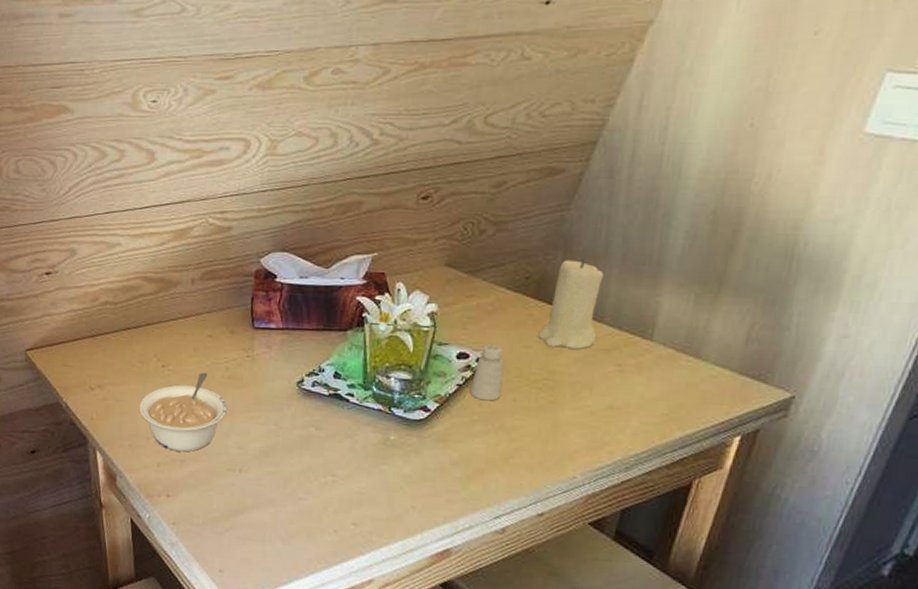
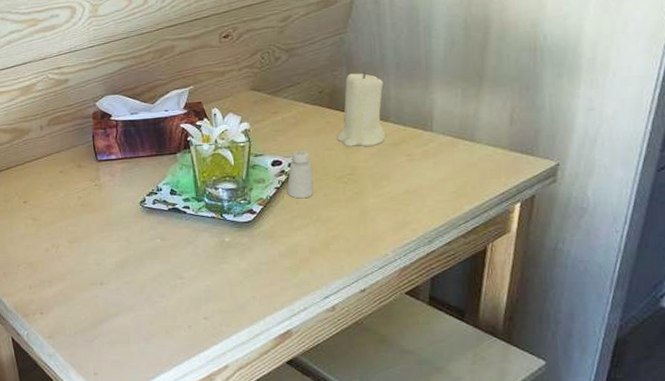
legume: present [139,372,227,452] -> none [8,203,83,274]

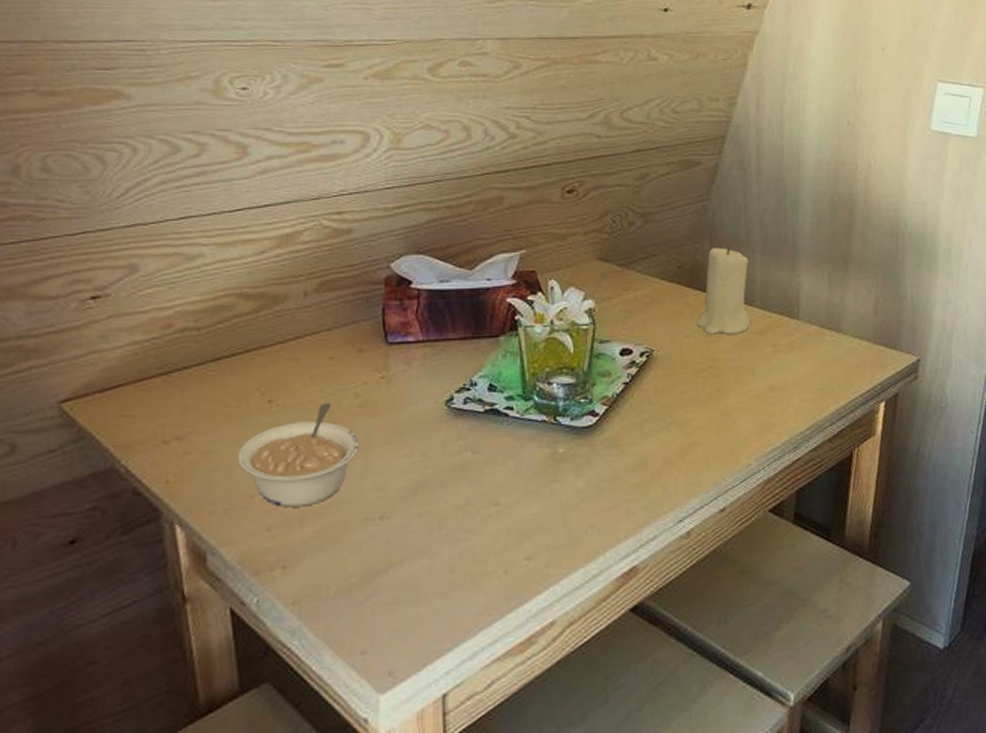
legume: none [8,203,83,274] -> present [237,402,359,508]
saltshaker: present [287,151,314,199] -> none [637,337,669,397]

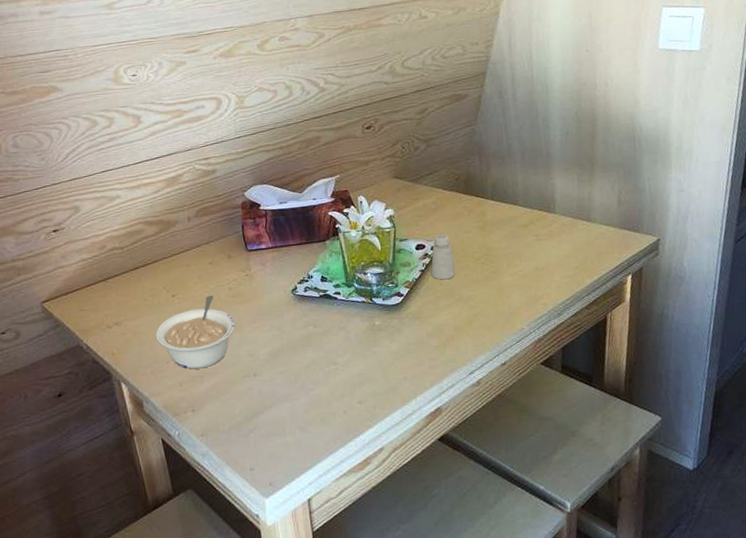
saltshaker: none [637,337,669,397] -> present [431,234,455,280]
candle: present [697,246,749,334] -> none [473,159,515,230]

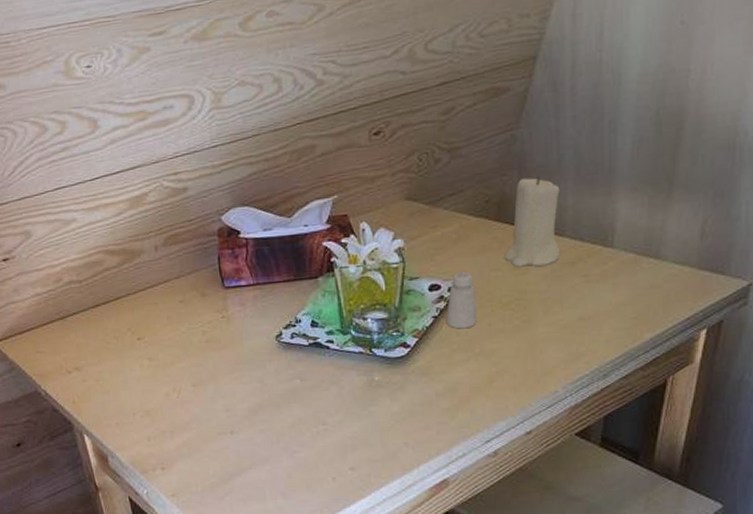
legume: present [155,295,235,370] -> none [120,339,209,423]
candle: none [473,159,515,230] -> present [504,175,560,267]

